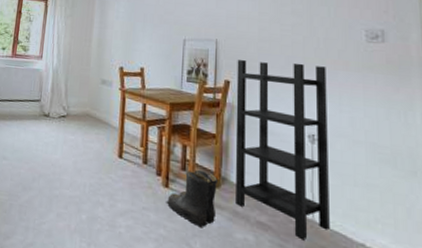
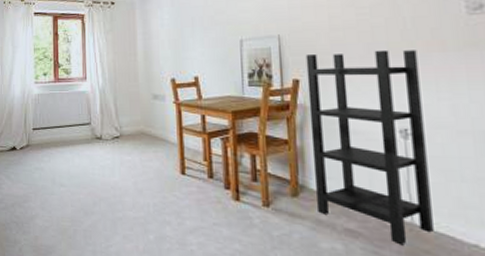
boots: present [166,169,218,227] -> none [238,179,297,239]

